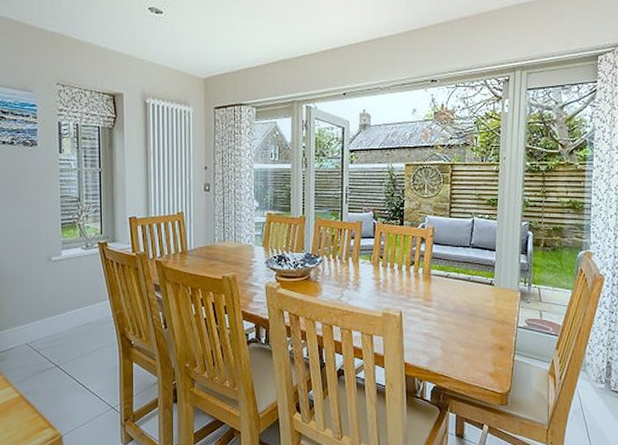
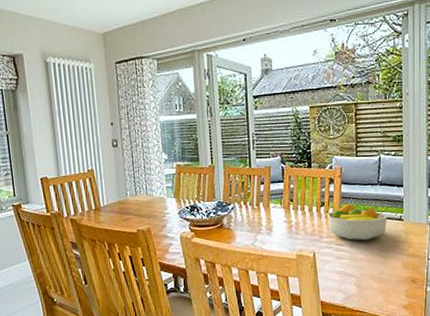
fruit bowl: none [416,264,478,303] -> present [327,203,387,241]

